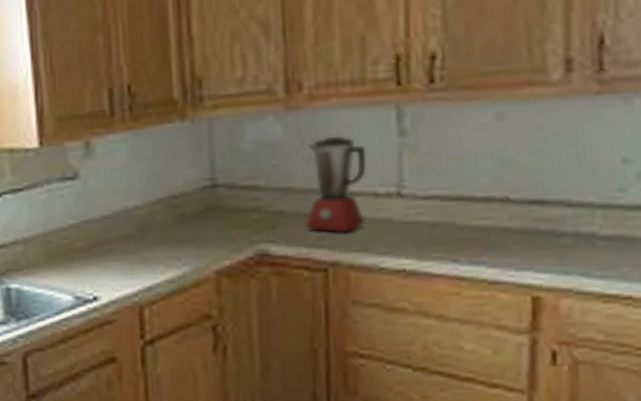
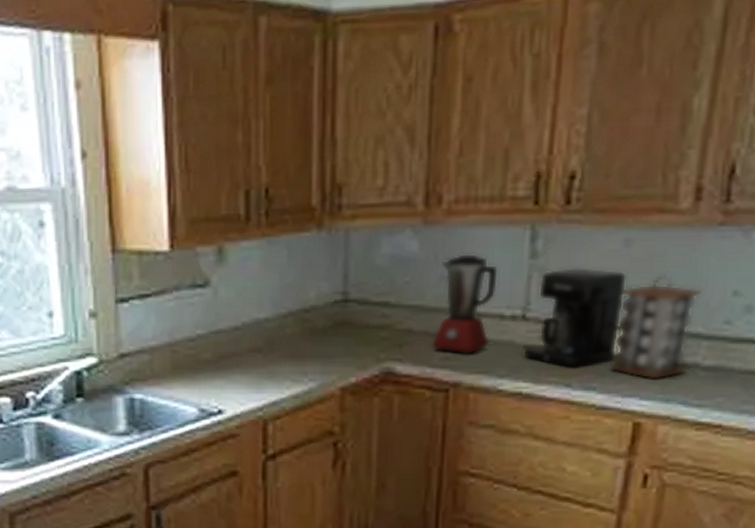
coffee maker: none [402,142,505,243] -> present [523,266,627,368]
spice rack: none [498,144,587,253] -> present [610,273,702,381]

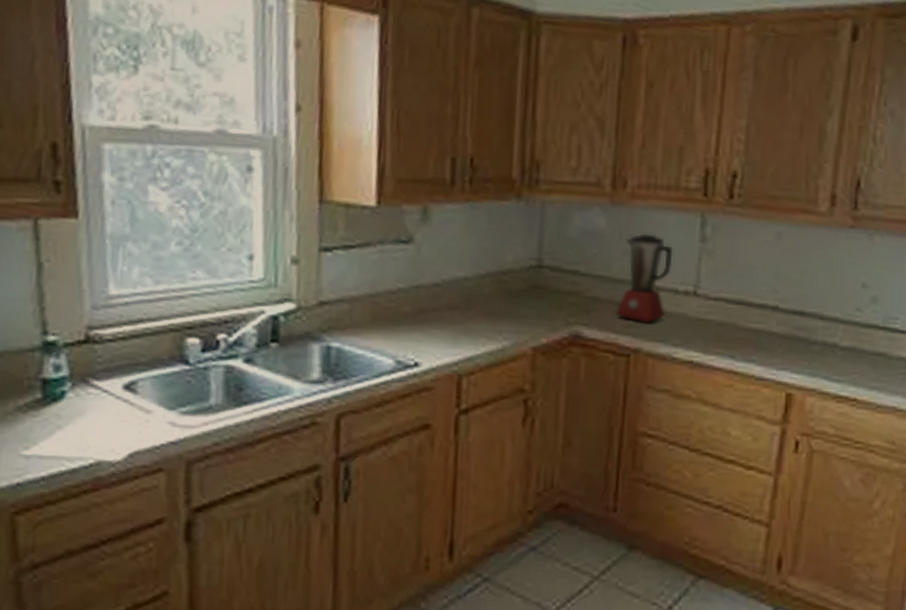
coffee maker: present [523,266,627,368] -> none [694,252,779,342]
spice rack: present [610,273,702,381] -> none [766,264,838,357]

